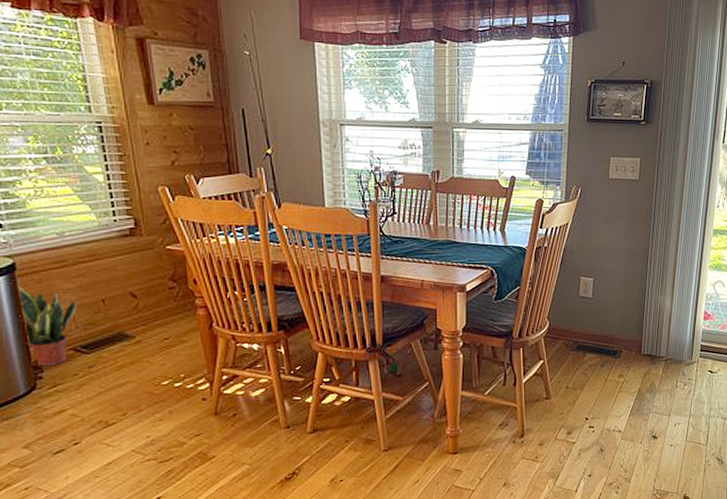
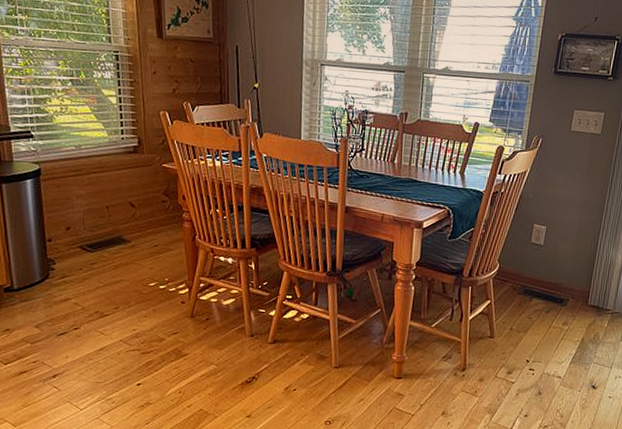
potted plant: present [16,284,77,367] -> none [40,187,86,260]

